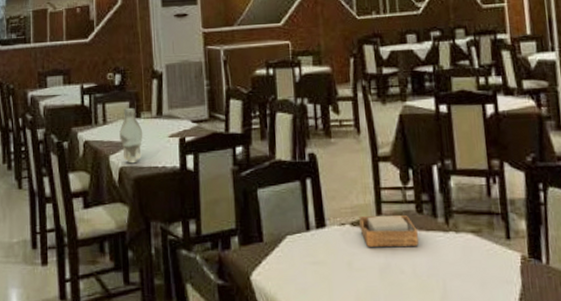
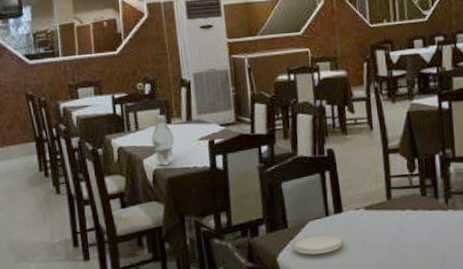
plate: none [266,251,327,275] -> present [291,233,344,255]
napkin holder: present [359,214,419,248] -> none [372,198,423,227]

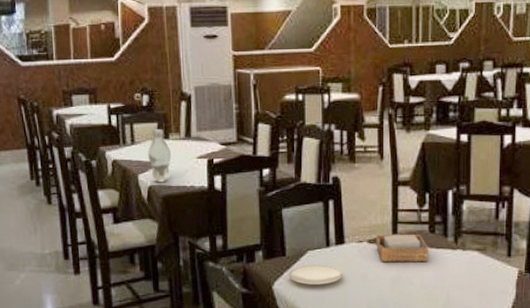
napkin holder: none [372,198,423,227] -> present [376,234,428,263]

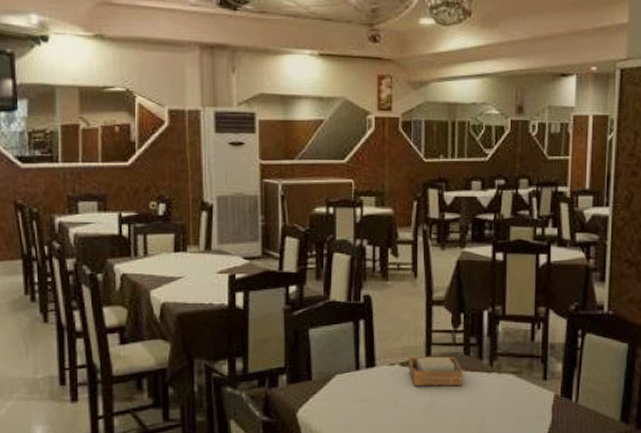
vase: present [148,128,172,183] -> none [162,240,189,299]
plate: present [288,264,343,285] -> none [314,389,373,412]

